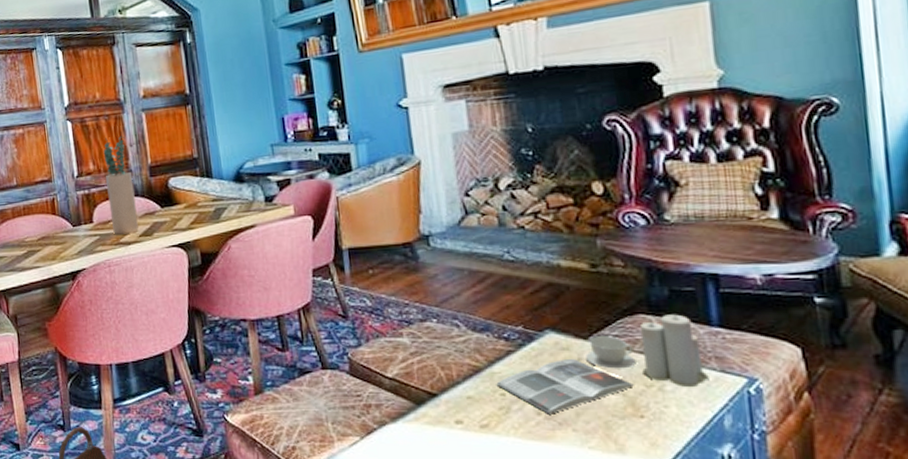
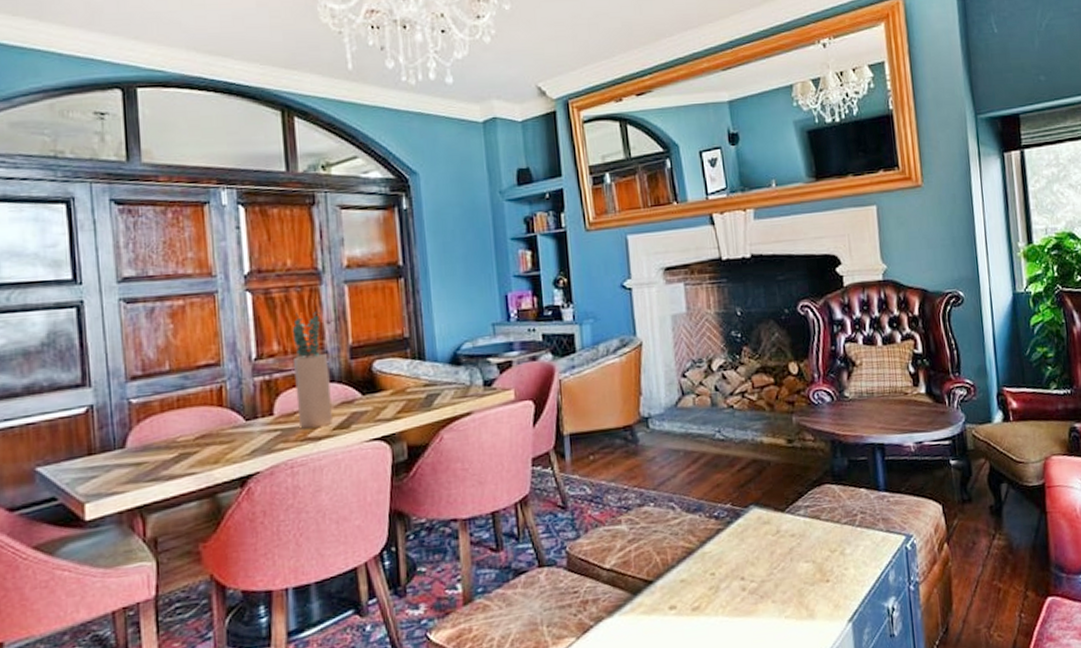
magazine: present [496,358,634,414] -> none [707,531,821,589]
teacup: present [586,336,636,369] -> none [783,506,823,539]
candle: present [639,313,710,388] -> none [825,481,878,550]

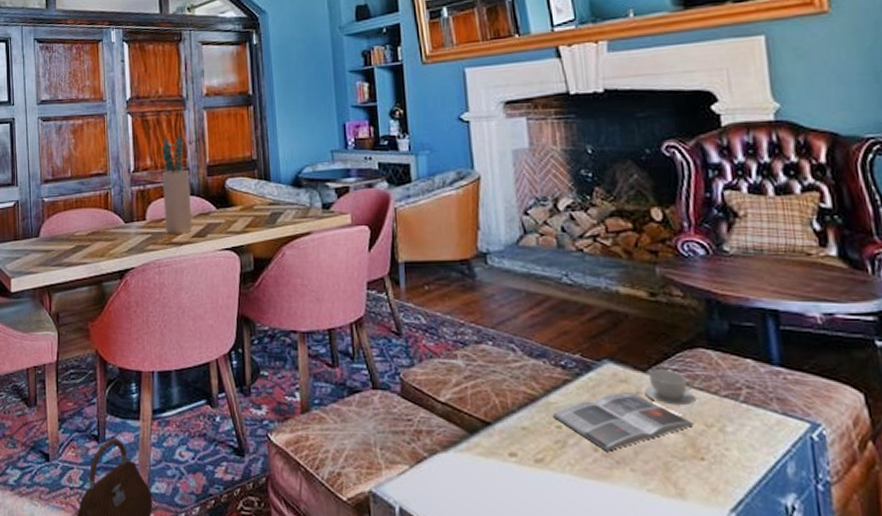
magazine: none [707,531,821,589] -> present [552,391,694,451]
teacup: none [783,506,823,539] -> present [644,369,696,406]

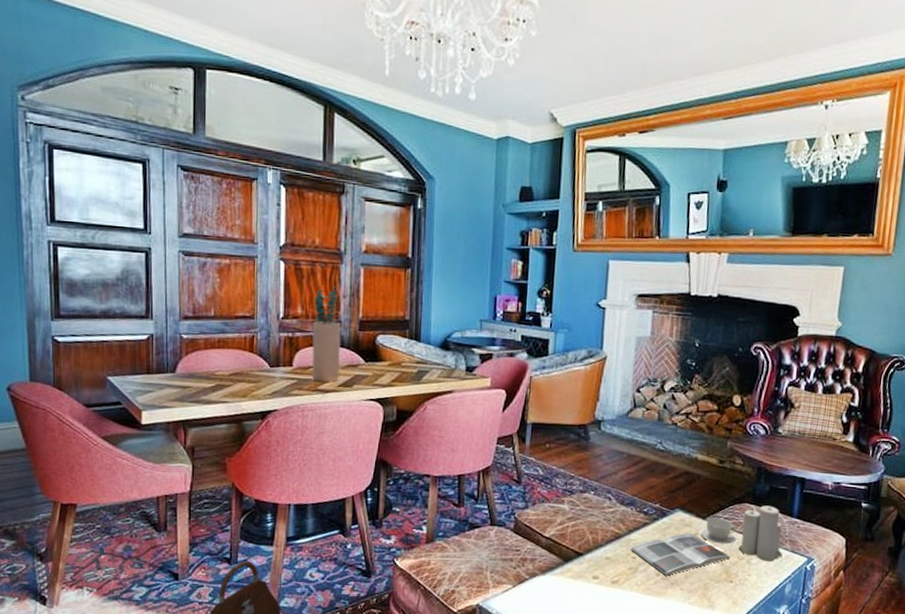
candle: none [699,348,771,431] -> present [738,504,783,562]

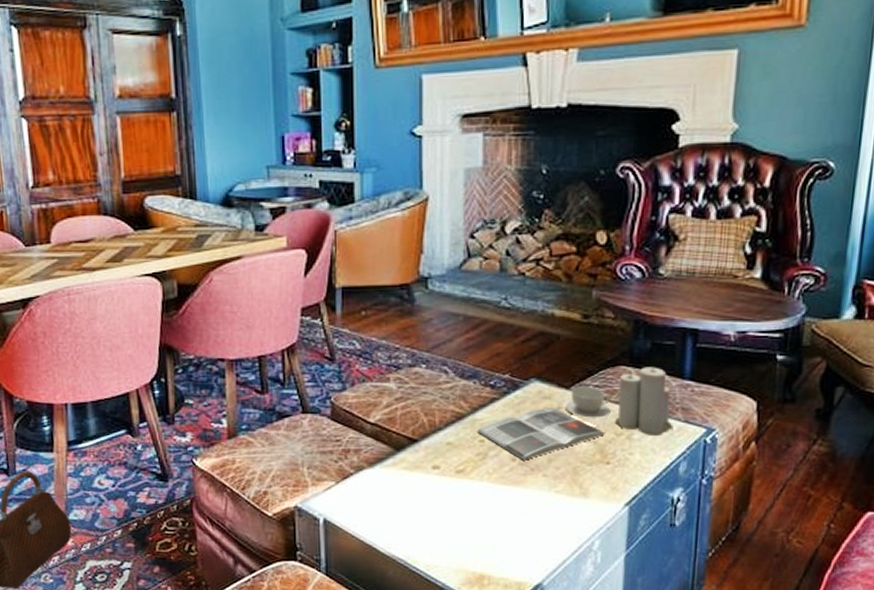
vase: present [312,281,341,383] -> none [66,136,106,259]

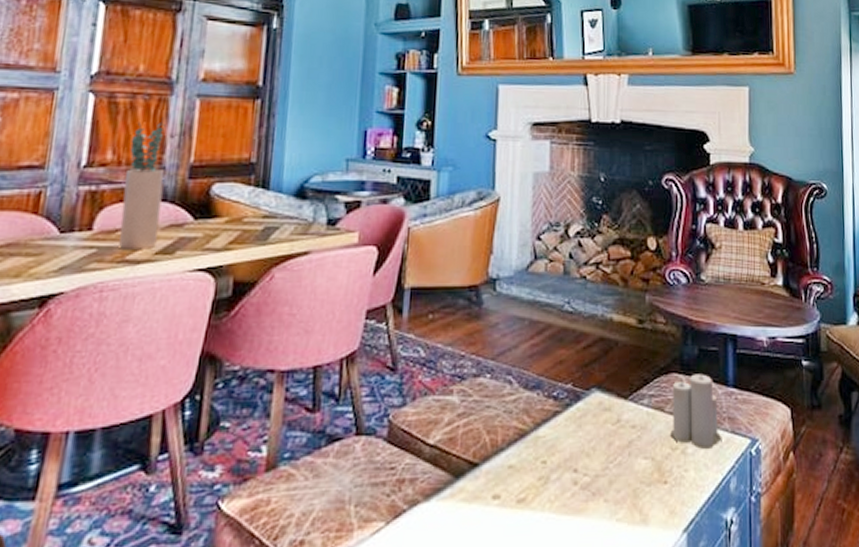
vase: none [66,136,106,259] -> present [119,116,166,250]
magazine: present [477,406,605,460] -> none [539,419,662,484]
teacup: present [565,386,611,418] -> none [624,395,666,431]

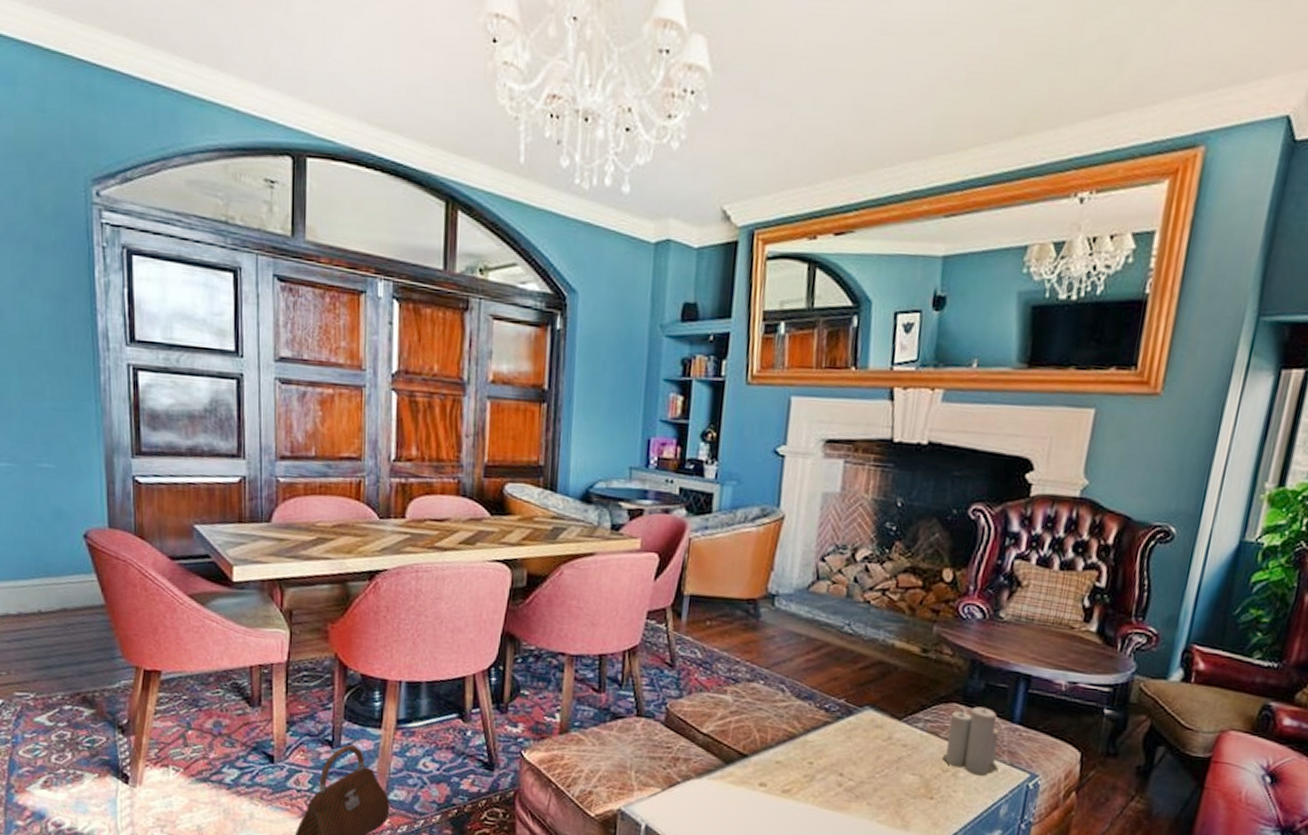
vase: present [119,116,166,250] -> none [428,416,463,539]

